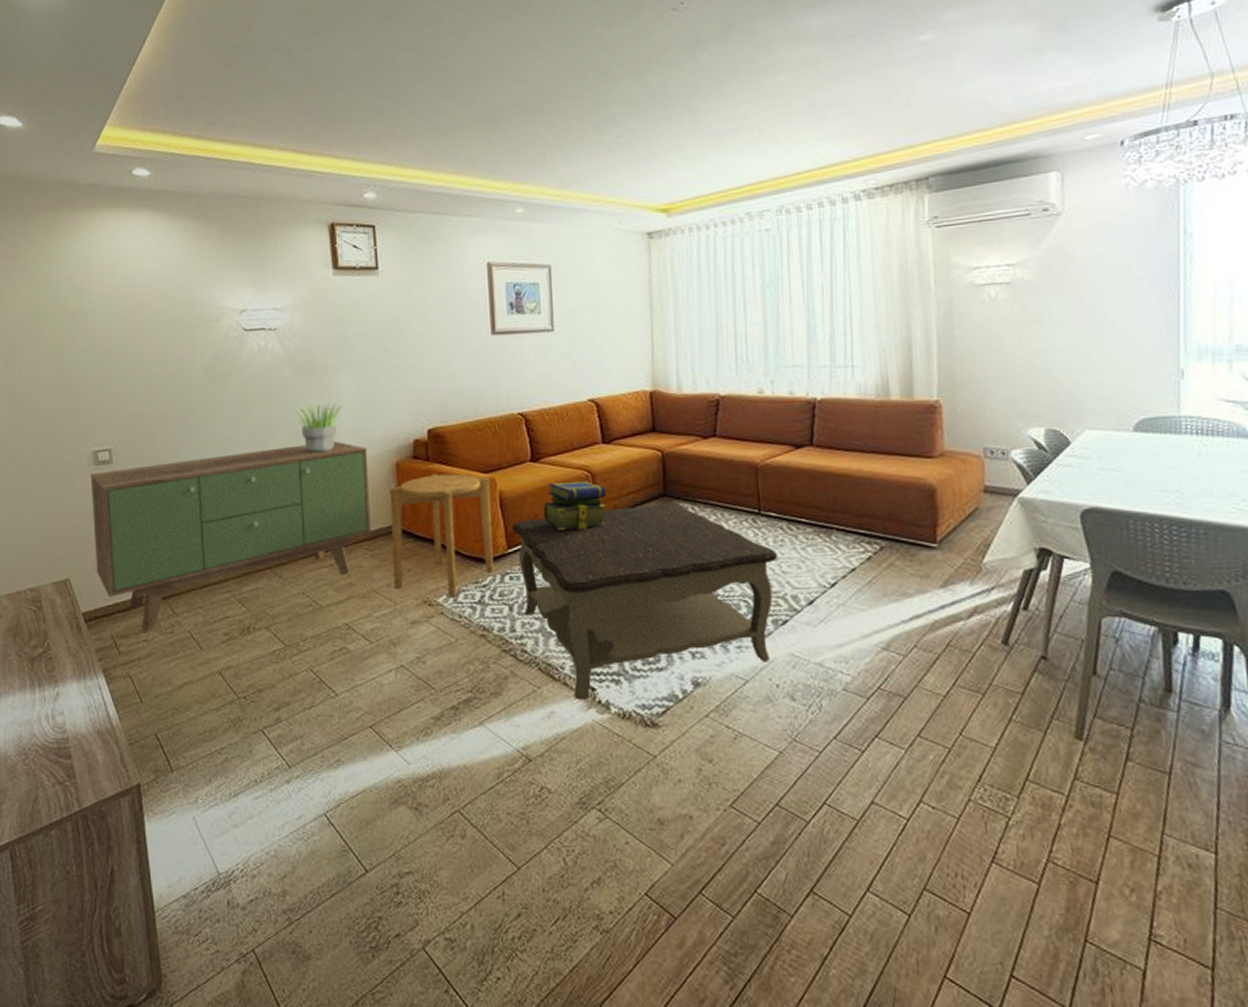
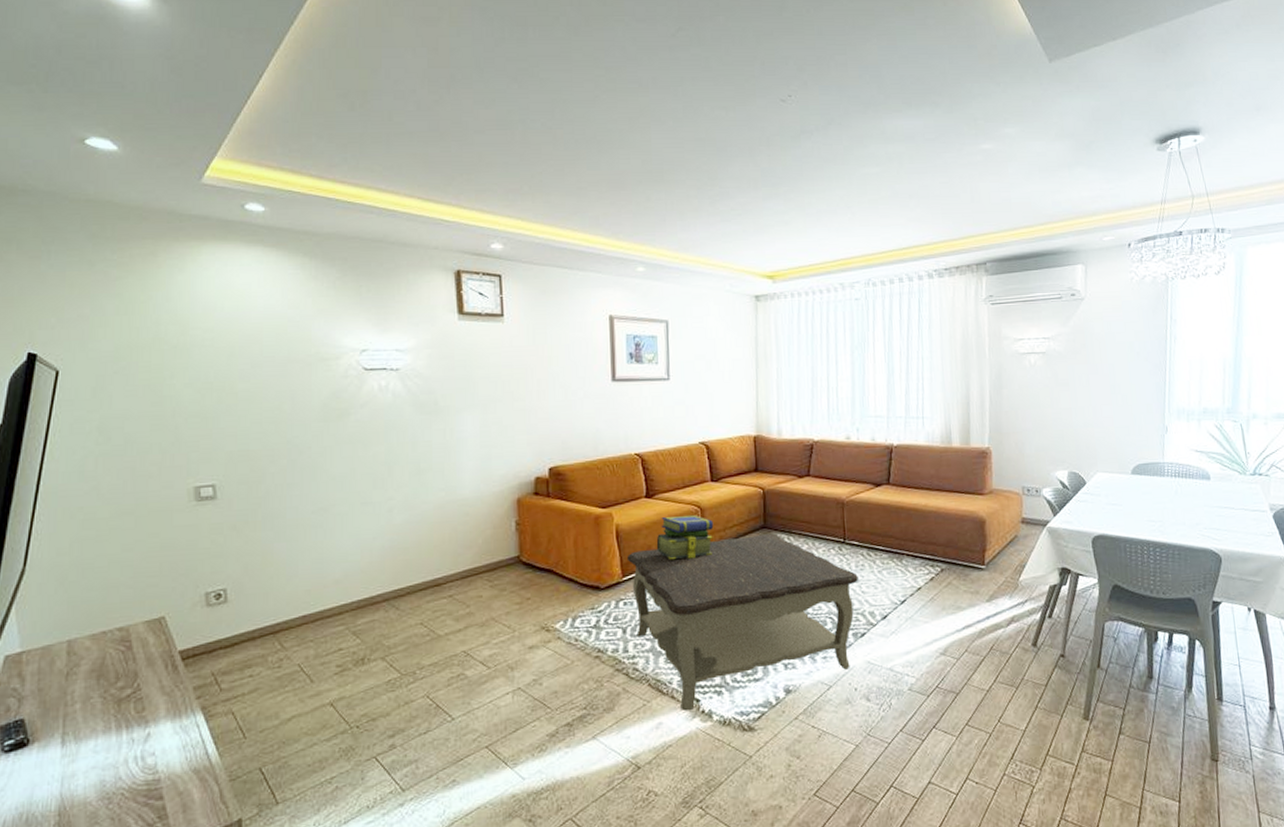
sideboard: present [90,441,371,632] -> none [191,478,491,667]
potted plant: present [293,403,342,453] -> none [414,442,465,489]
side table: present [389,473,494,598] -> none [509,508,609,624]

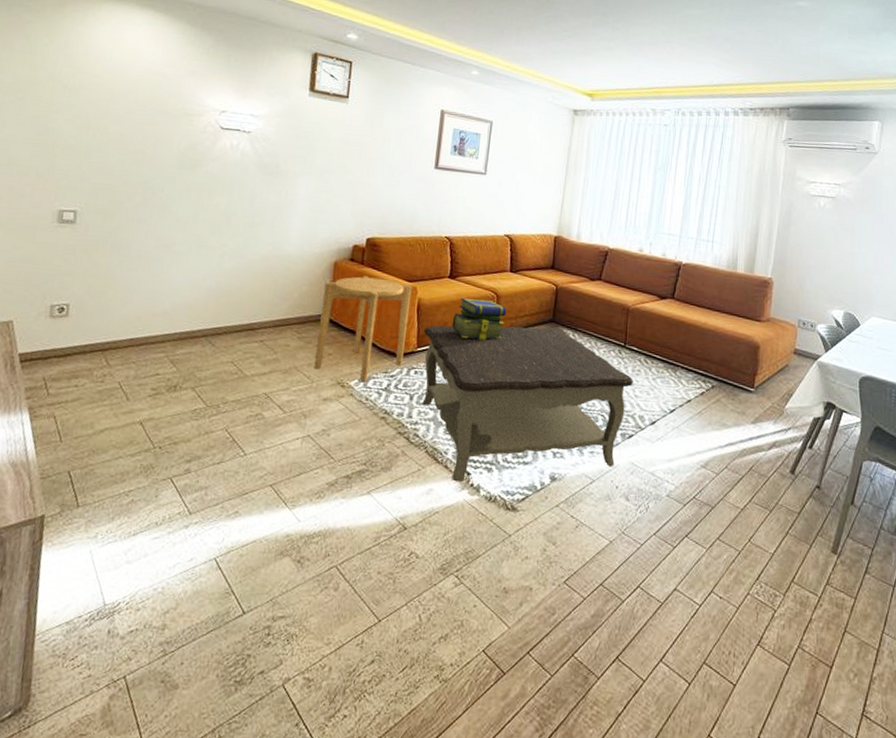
side table: none [509,508,609,624] -> present [314,275,413,383]

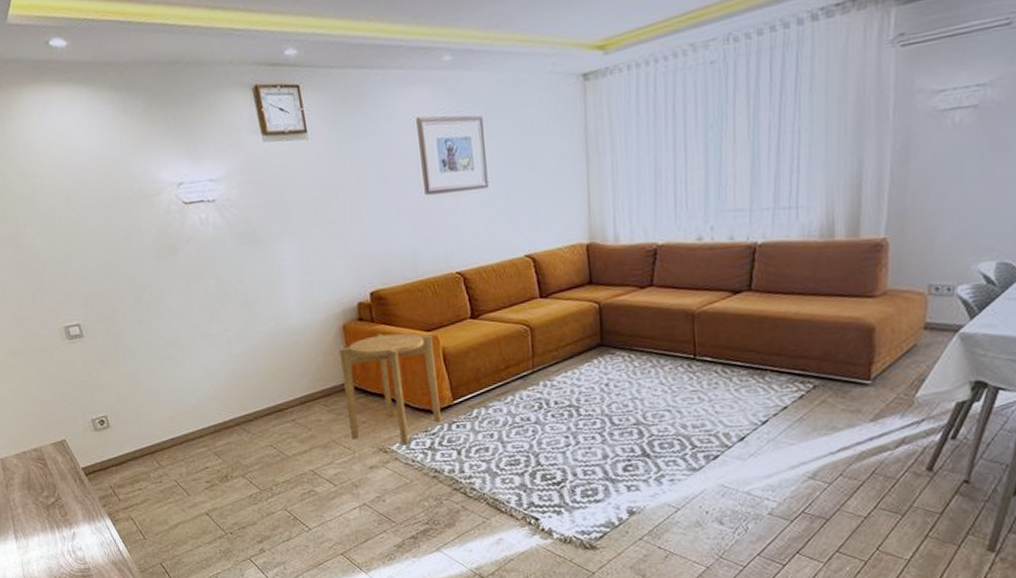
coffee table: present [422,325,633,483] -> none [457,351,711,529]
stack of books: present [452,298,507,341] -> none [485,334,545,383]

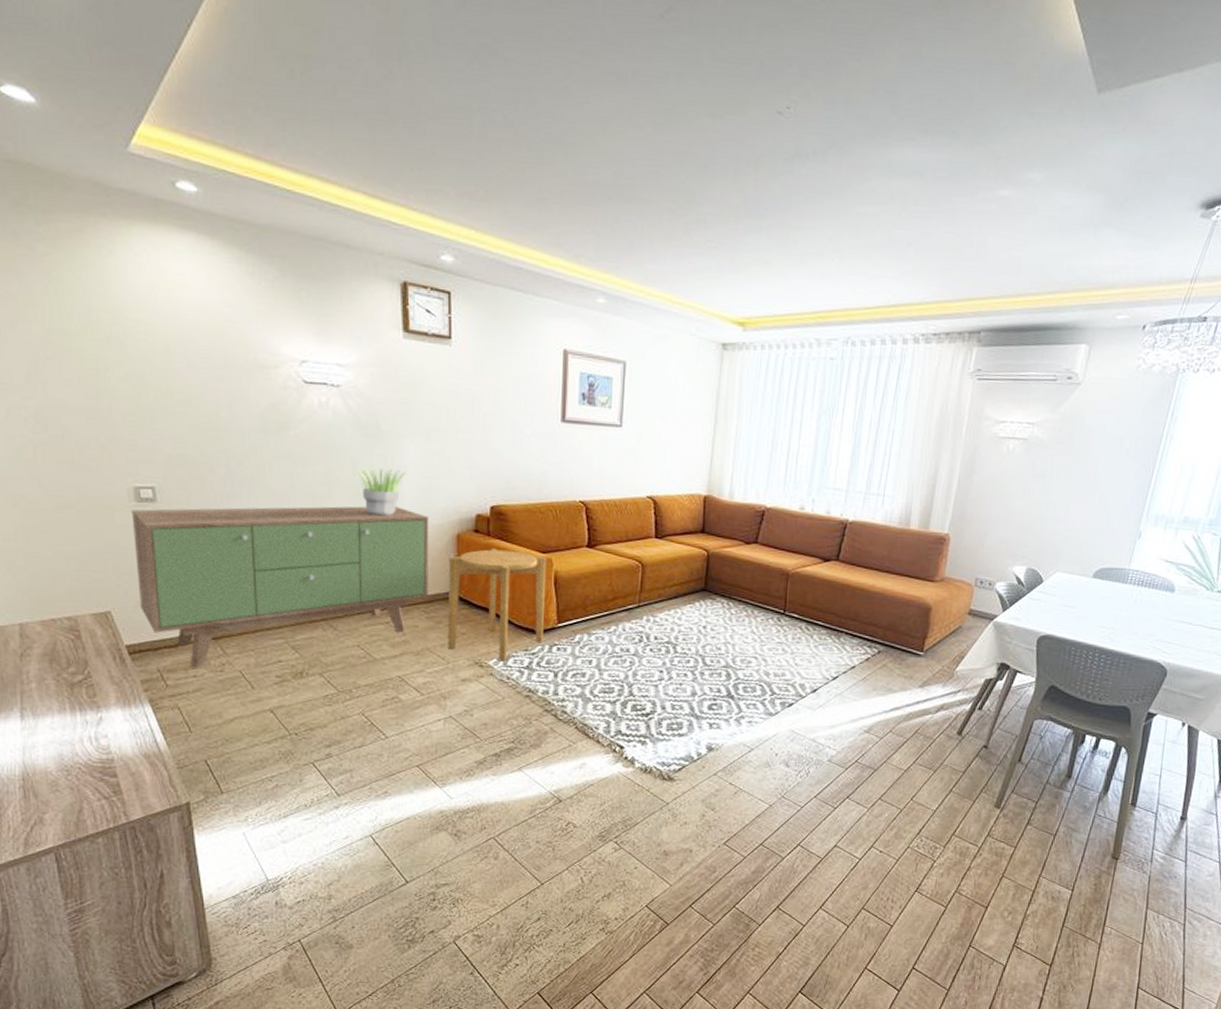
sideboard: none [65,307,326,482] -> present [131,506,429,668]
potted plant: none [241,271,287,320] -> present [354,467,406,516]

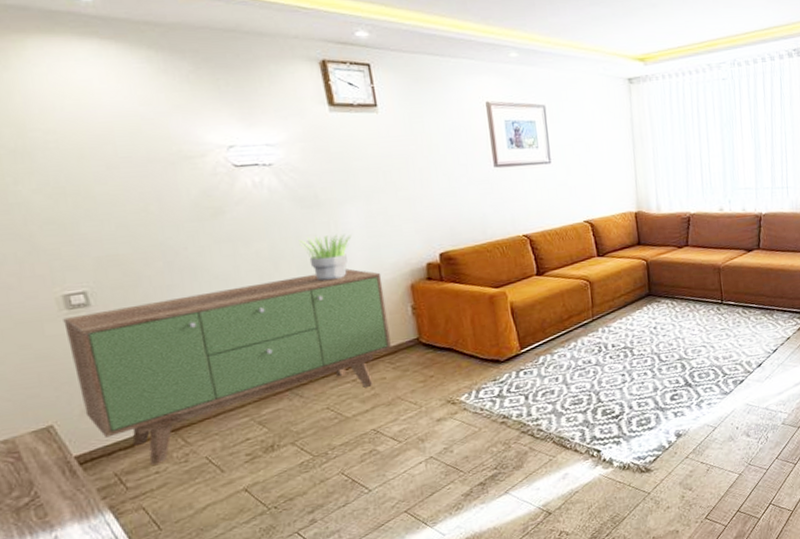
side table: present [448,548,547,662] -> none [405,290,509,396]

